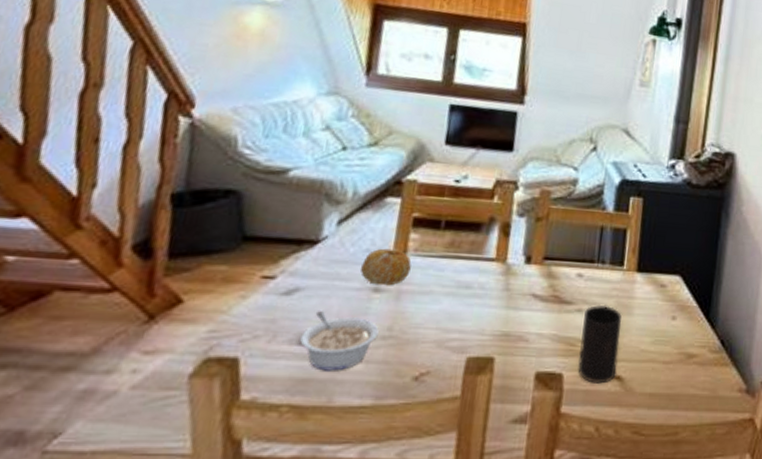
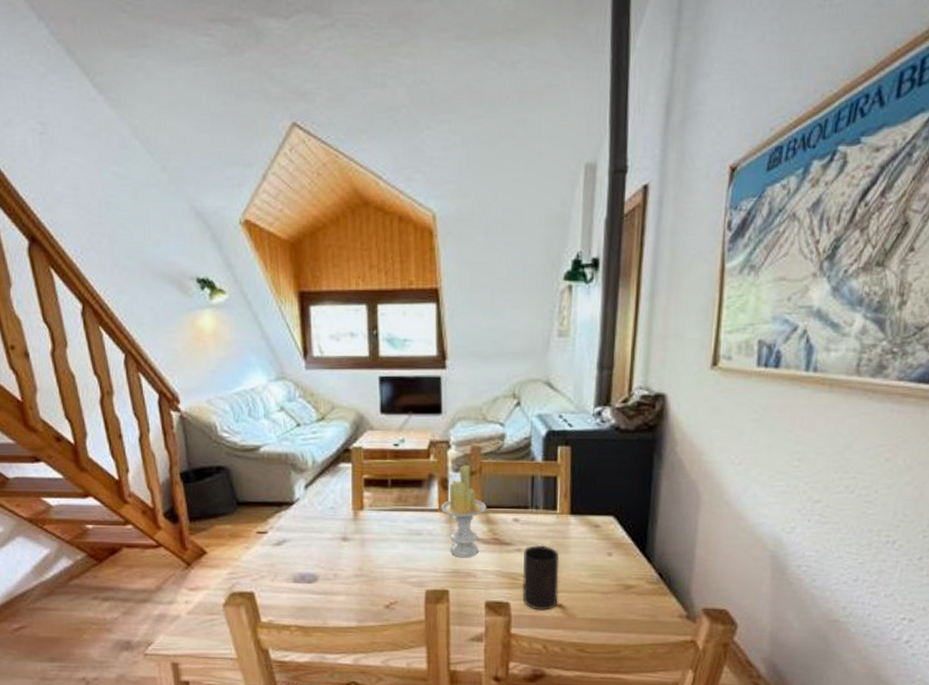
legume: present [300,310,379,371] -> none [295,556,352,601]
fruit: present [360,248,411,286] -> none [329,505,369,536]
candle: none [498,208,550,318] -> present [441,464,487,558]

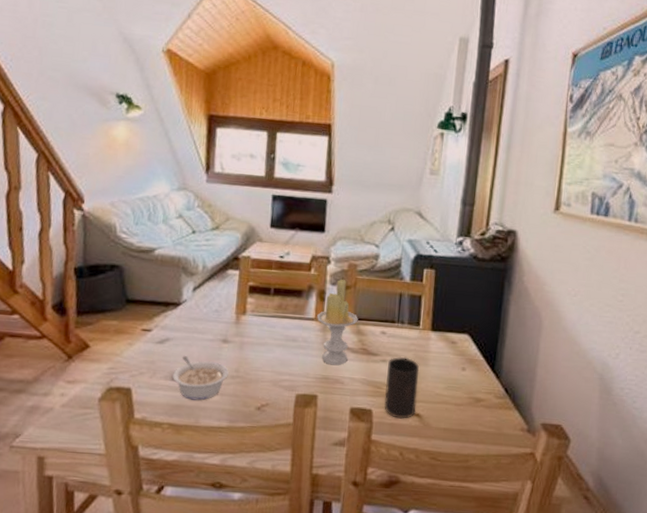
legume: none [295,556,352,601] -> present [172,355,229,401]

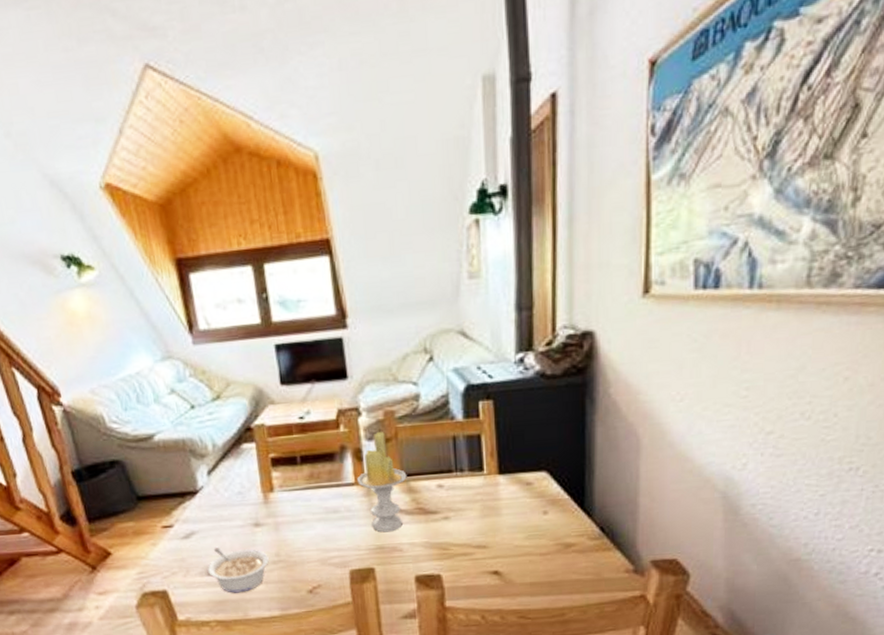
cup: present [384,356,420,419] -> none [452,509,493,580]

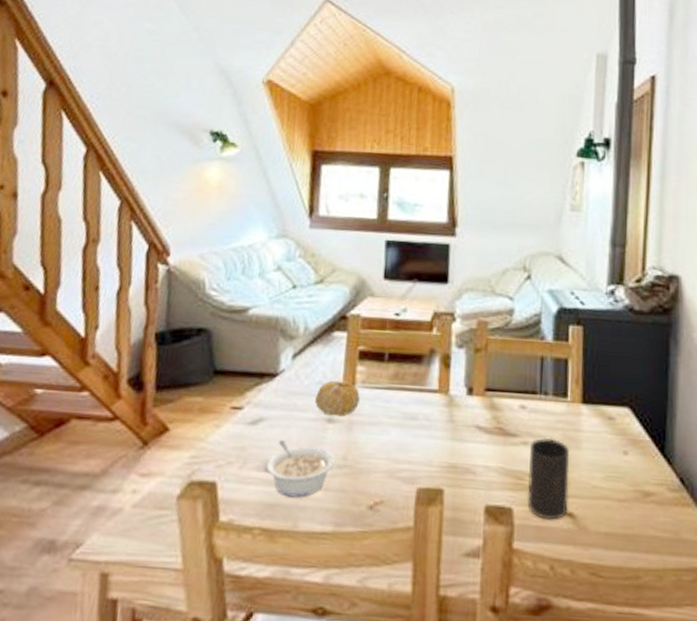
fruit: none [238,488,281,521] -> present [314,380,360,417]
candle: present [357,431,407,533] -> none [441,340,491,450]
cup: none [452,509,493,580] -> present [527,437,570,520]

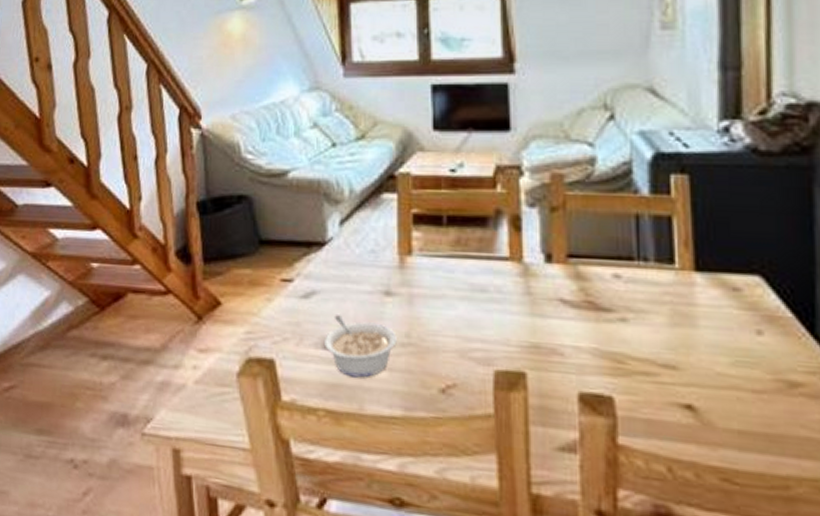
fruit: present [314,380,360,417] -> none [368,248,418,289]
cup: present [527,437,570,520] -> none [630,312,686,413]

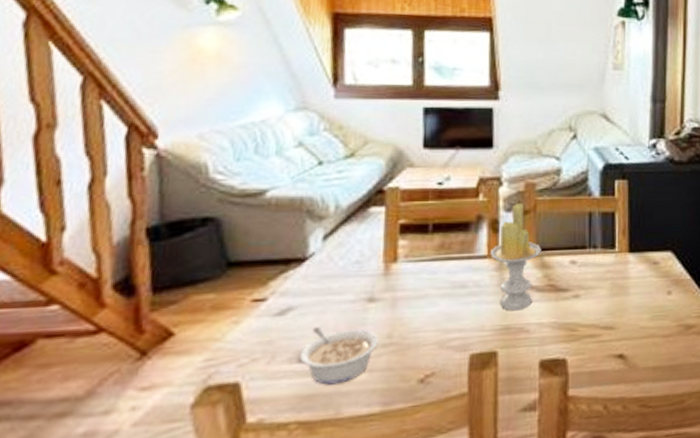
candle: none [513,197,575,328] -> present [490,202,542,311]

